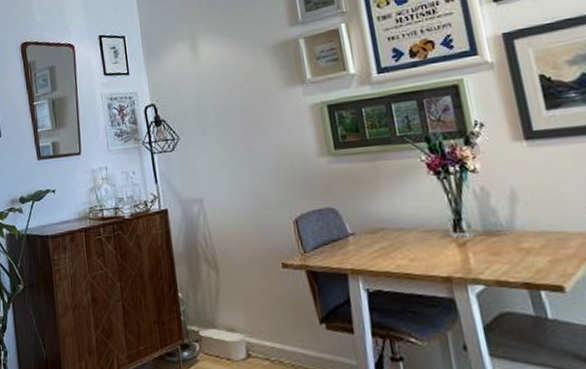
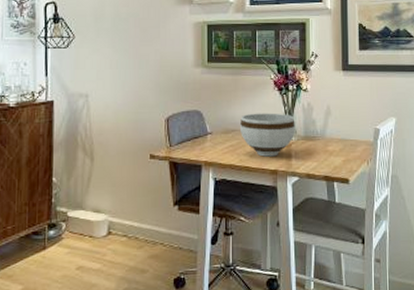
bowl: none [389,203,469,260] -> present [240,113,295,157]

